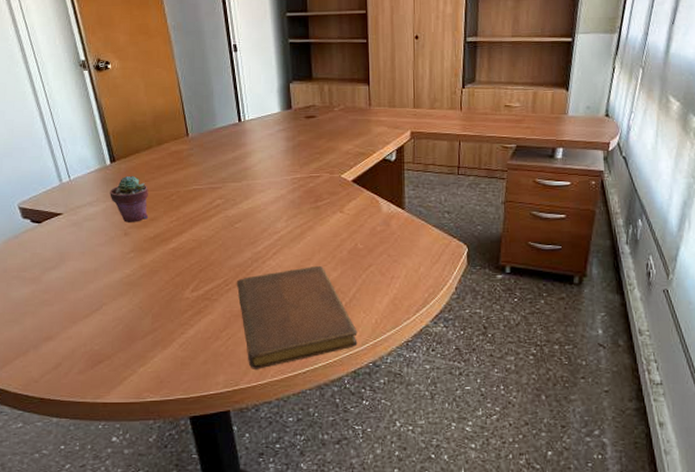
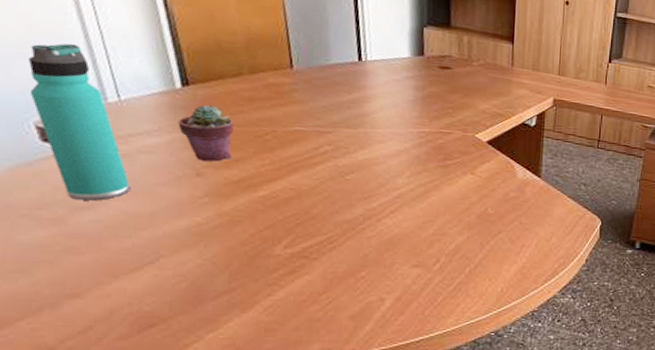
thermos bottle: none [12,140,80,262] -> present [29,43,130,201]
notebook: present [236,265,358,369] -> none [342,228,481,337]

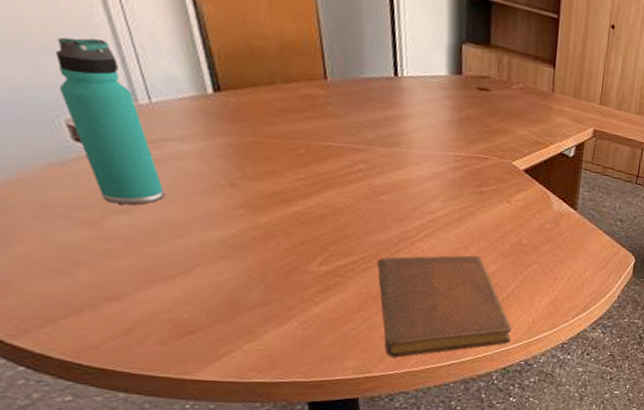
potted succulent: present [178,105,234,162] -> none [211,113,267,173]
notebook: none [342,228,481,337] -> present [376,255,512,358]

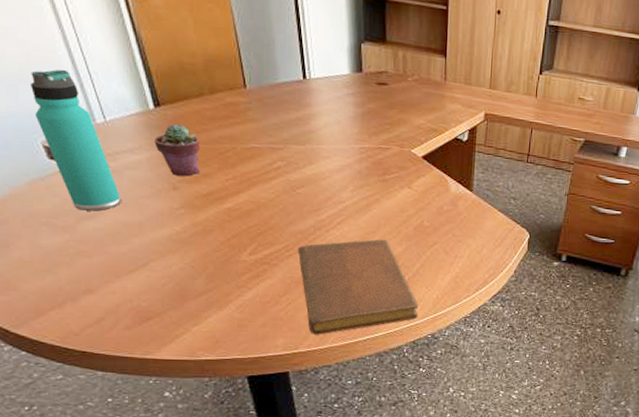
potted succulent: none [211,113,267,173] -> present [154,124,201,177]

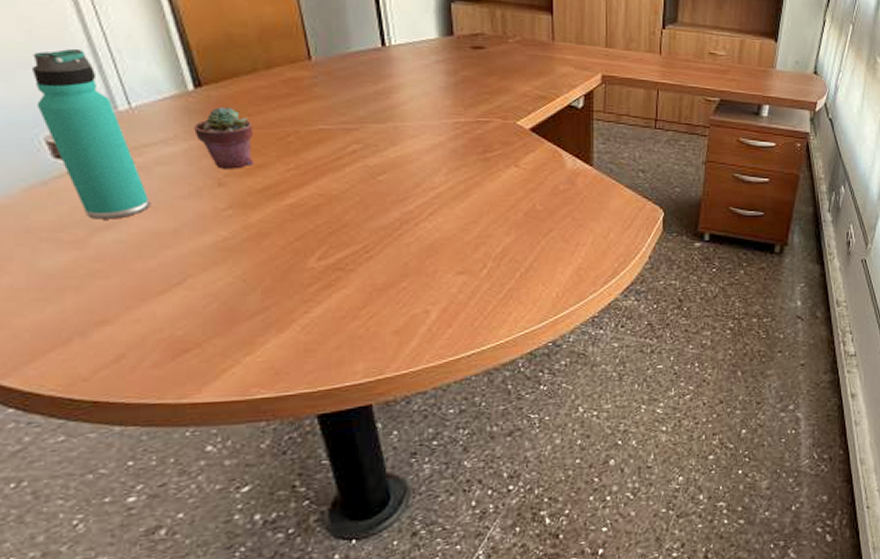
notebook: present [297,239,419,335] -> none [379,229,535,354]

